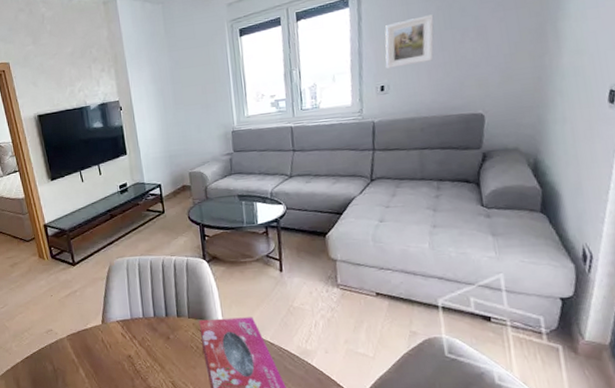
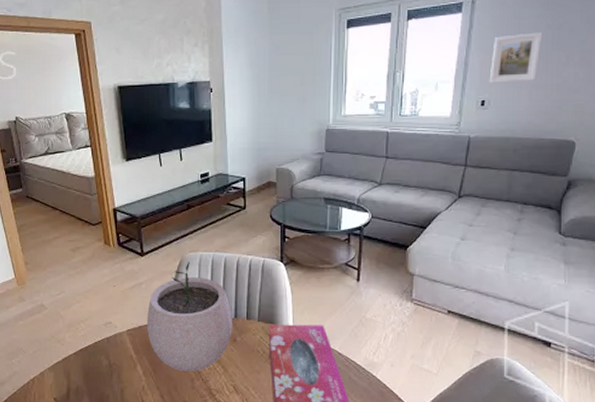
plant pot: none [83,266,165,371] -> present [146,261,232,371]

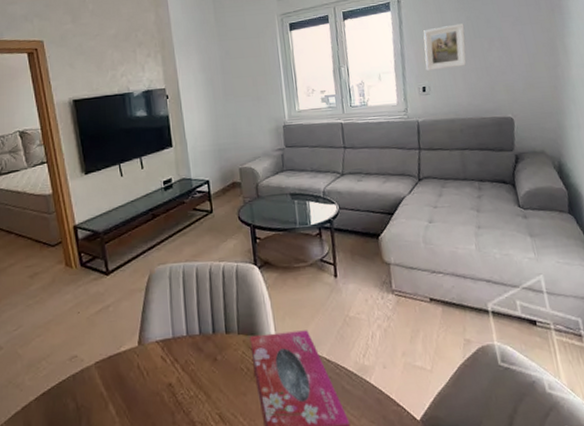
plant pot: present [146,261,232,371] -> none [116,275,212,405]

